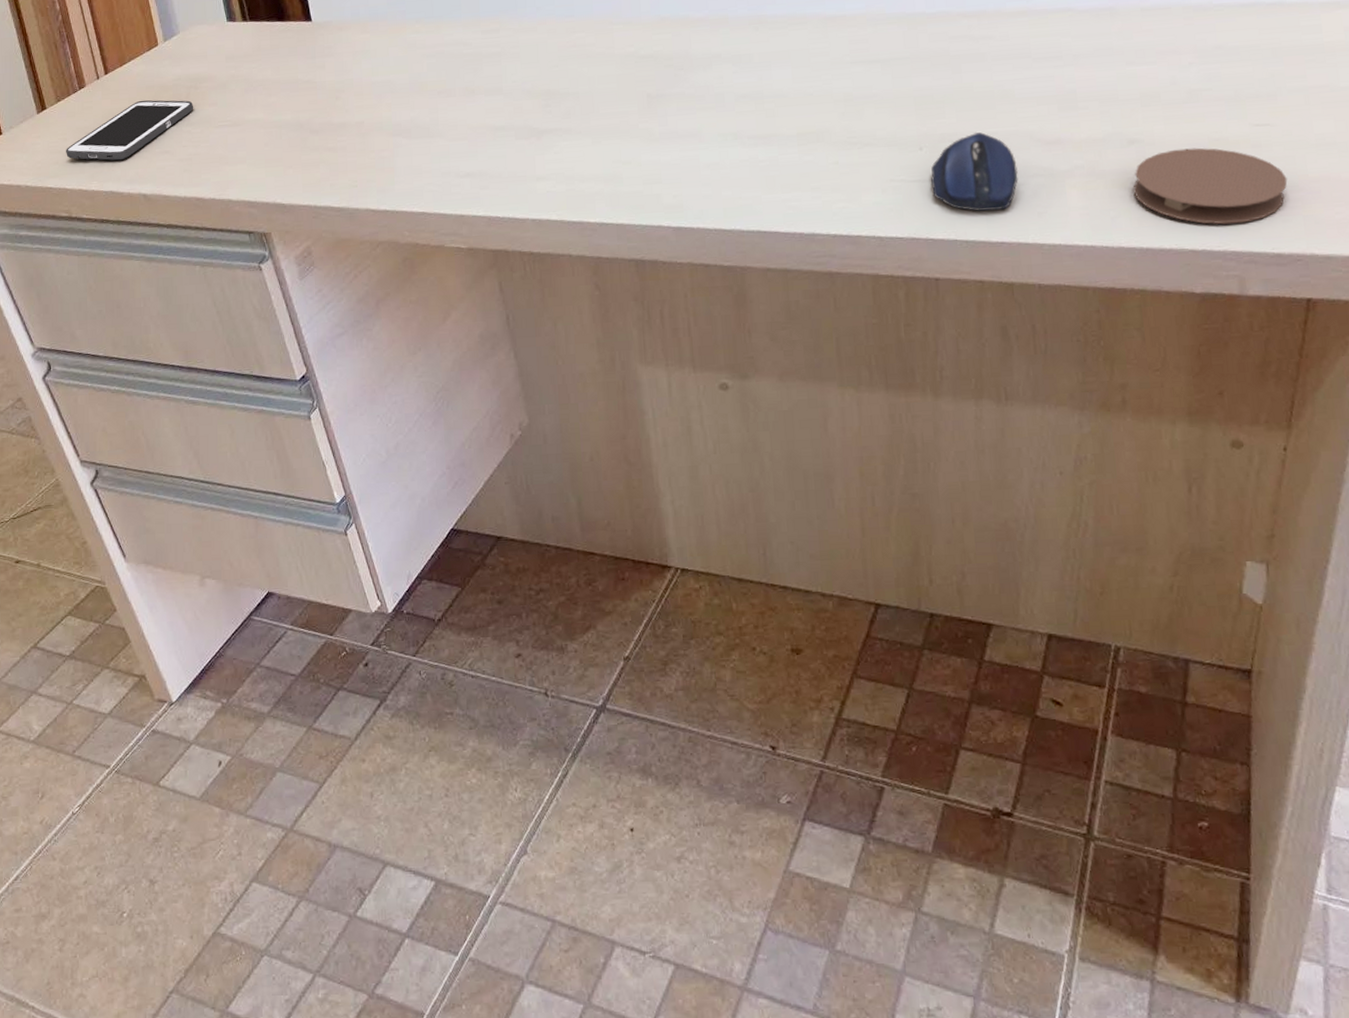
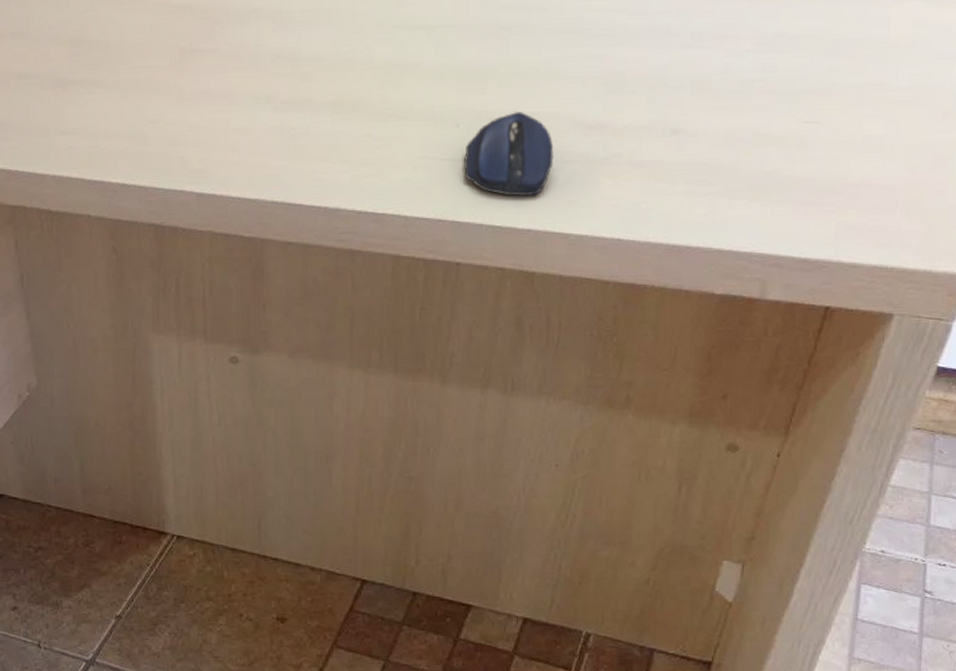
coaster: present [1133,148,1288,225] -> none [668,142,827,225]

